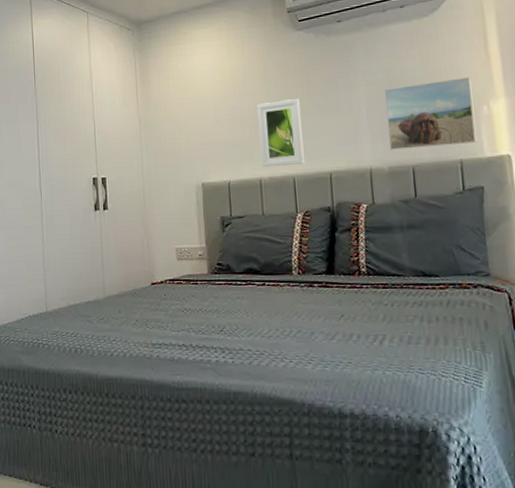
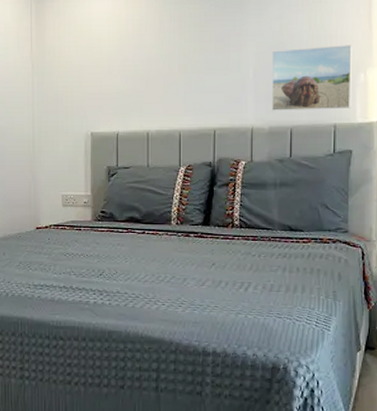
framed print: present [256,99,305,168] -> none [149,54,191,121]

